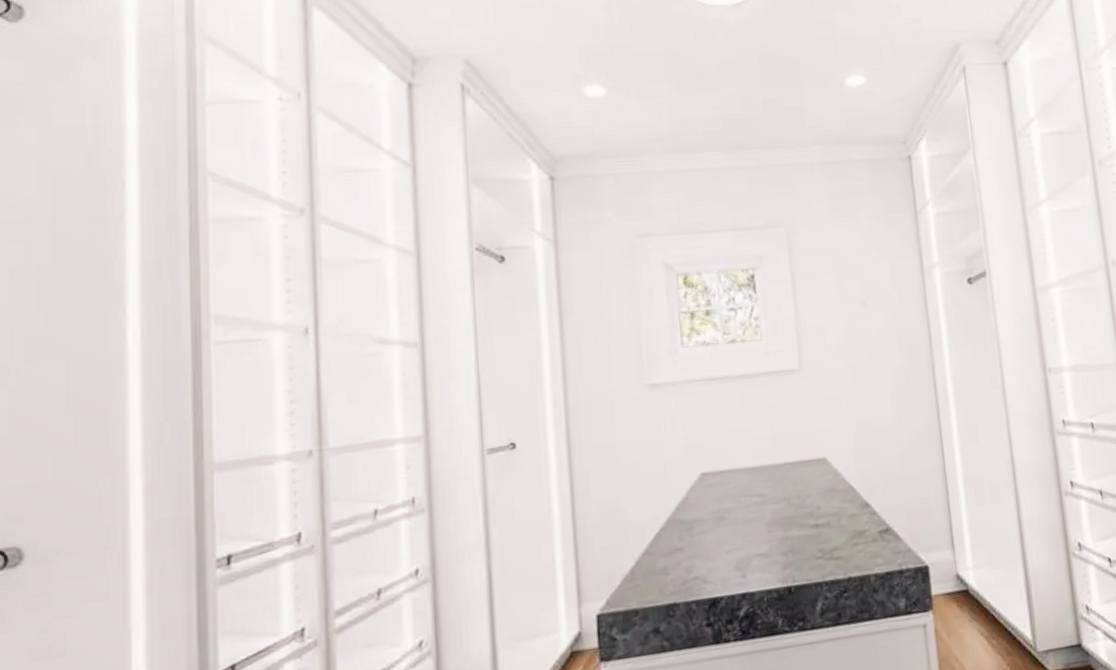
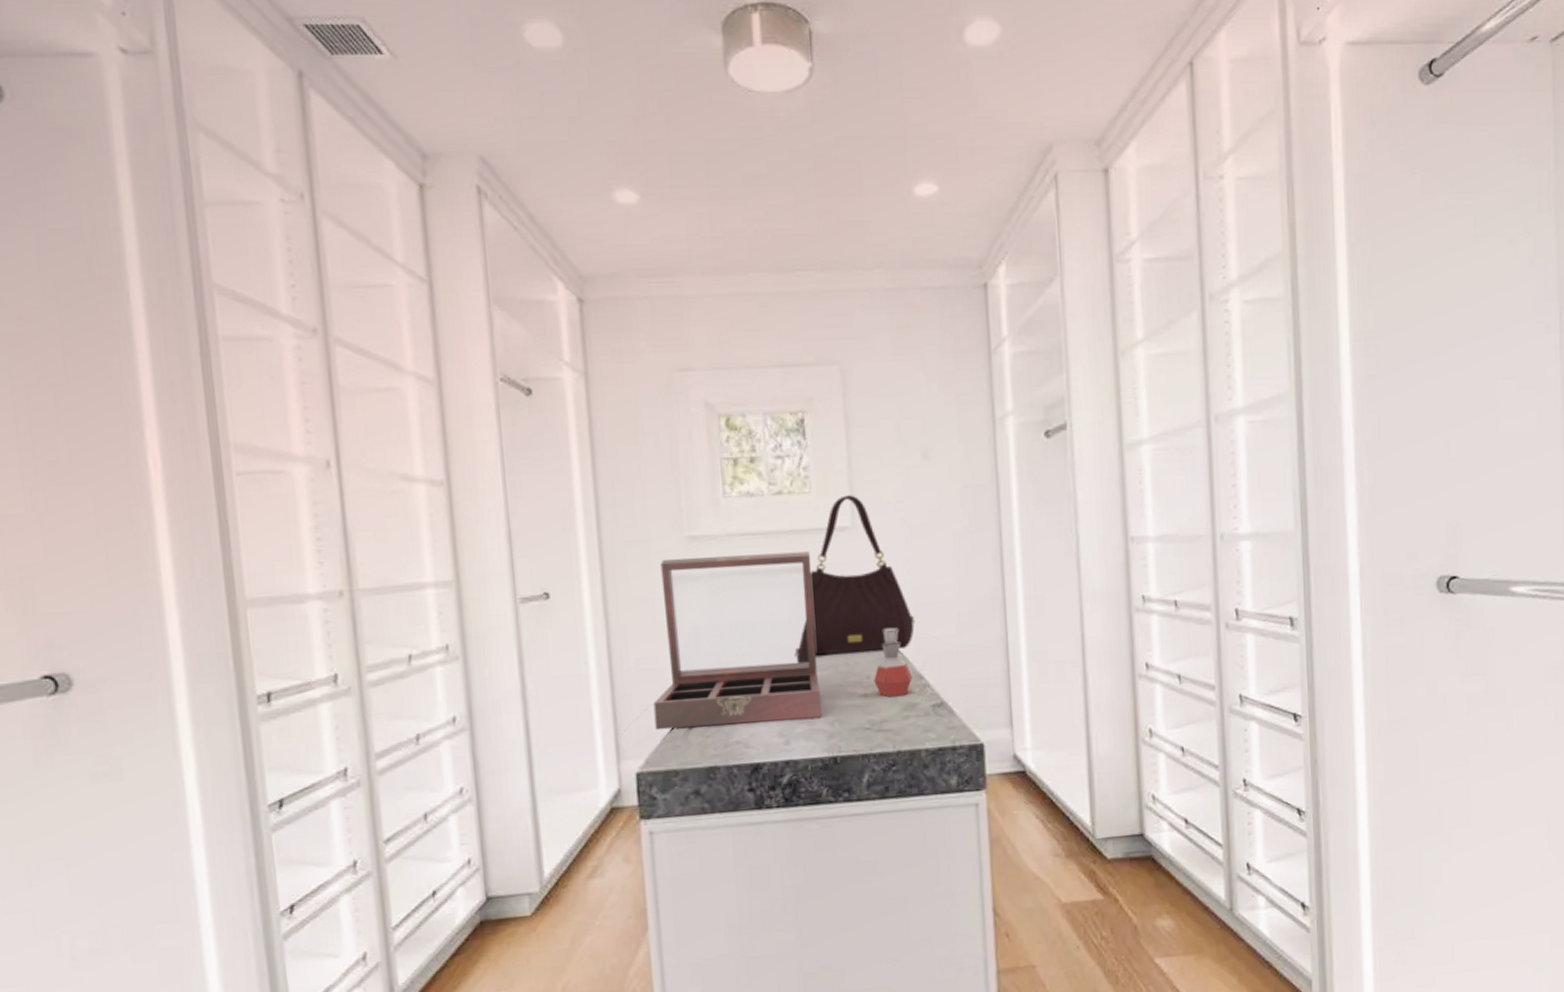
jewelry box: none [614,393,776,571] -> present [653,551,822,731]
handbag: none [762,341,861,489] -> present [810,495,916,655]
perfume bottle: none [824,460,861,527] -> present [874,628,913,698]

